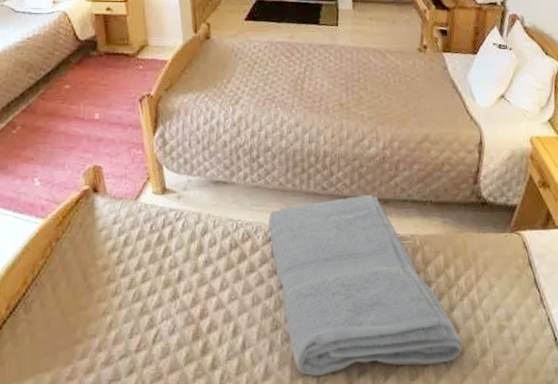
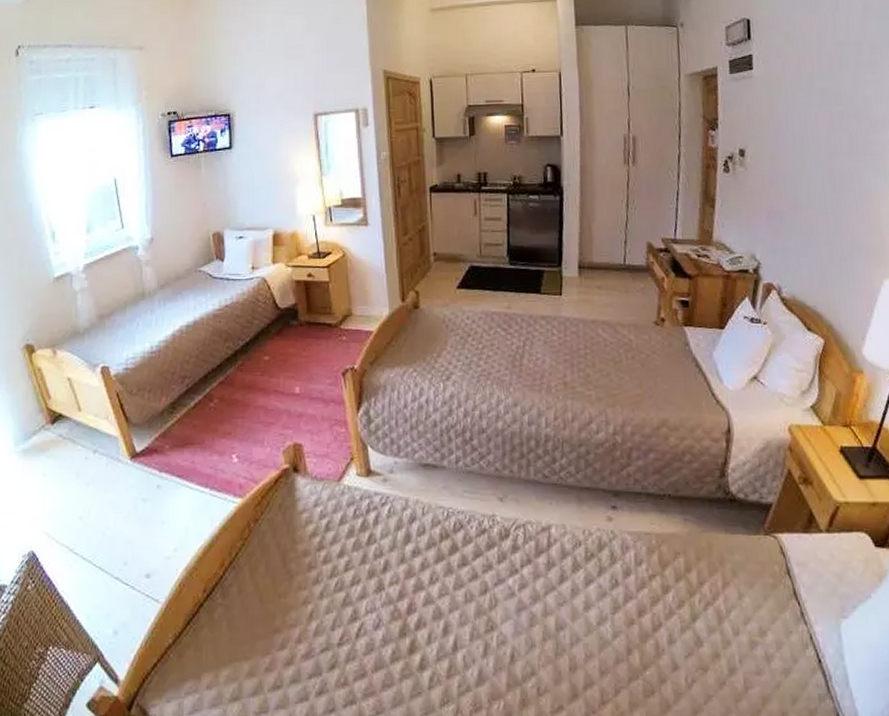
towel: present [268,194,463,376] -> none [482,484,707,685]

